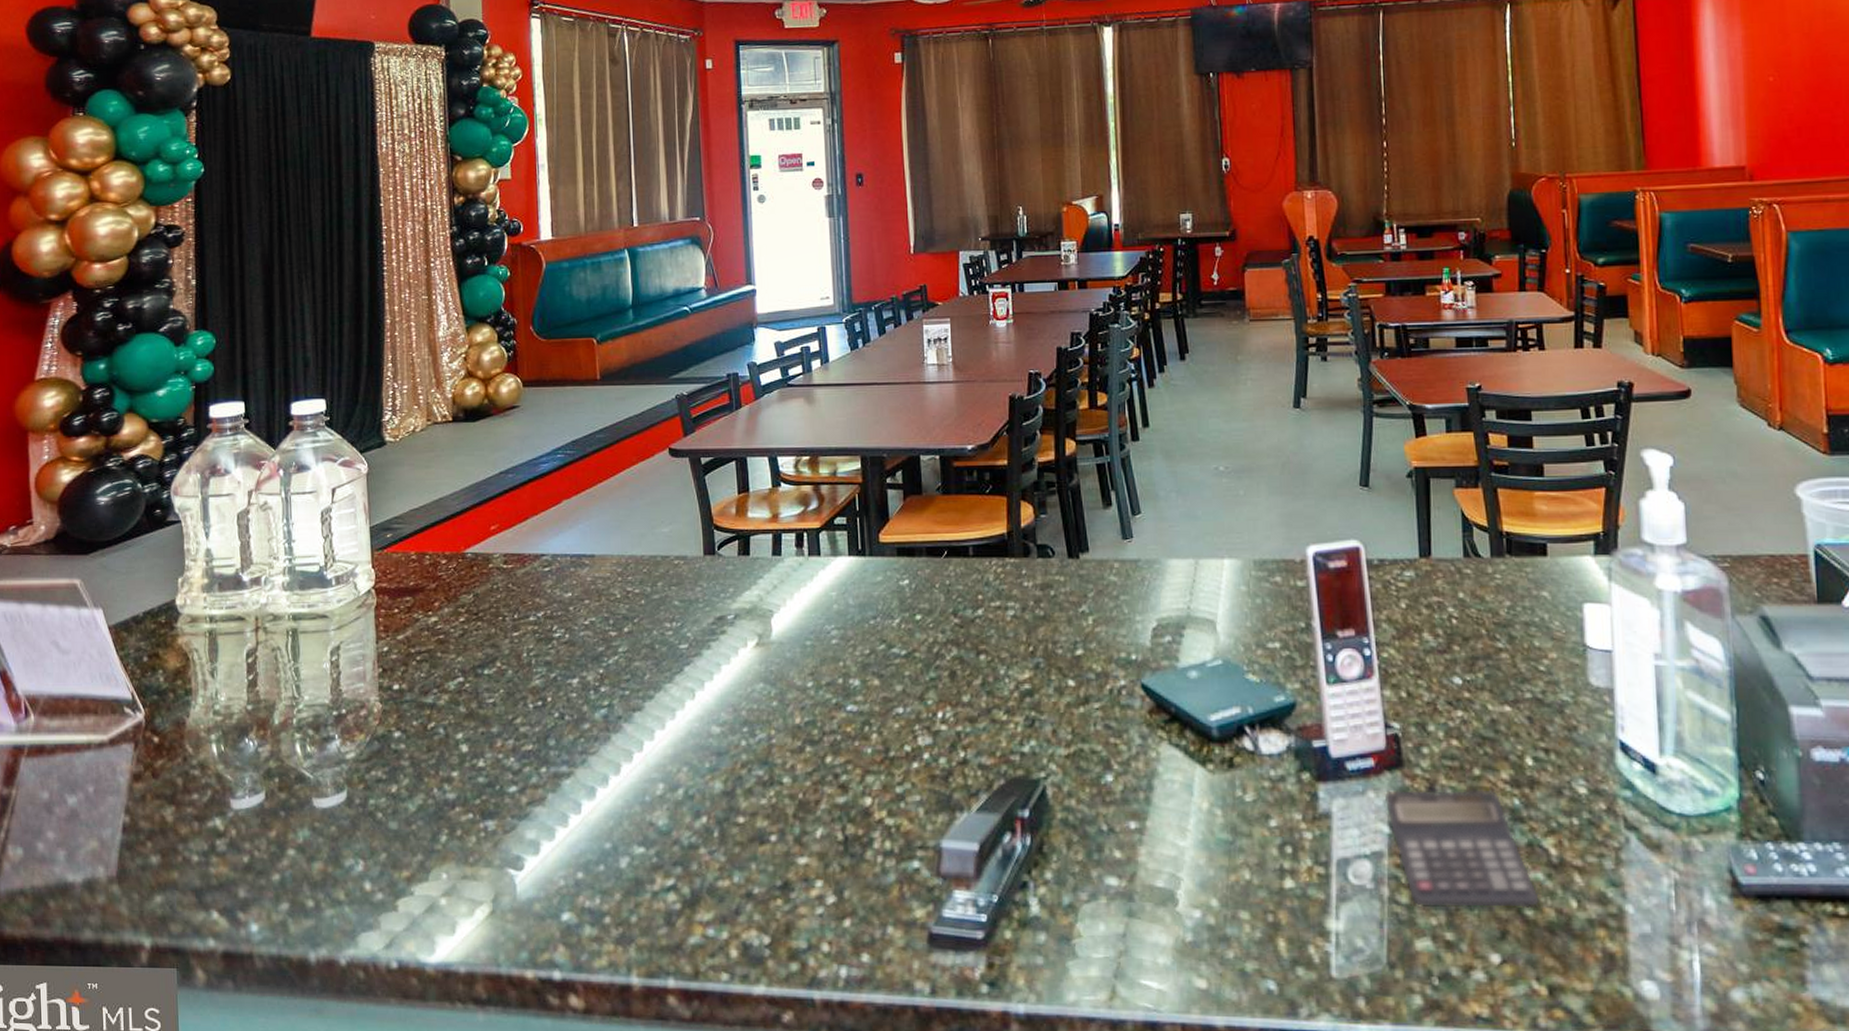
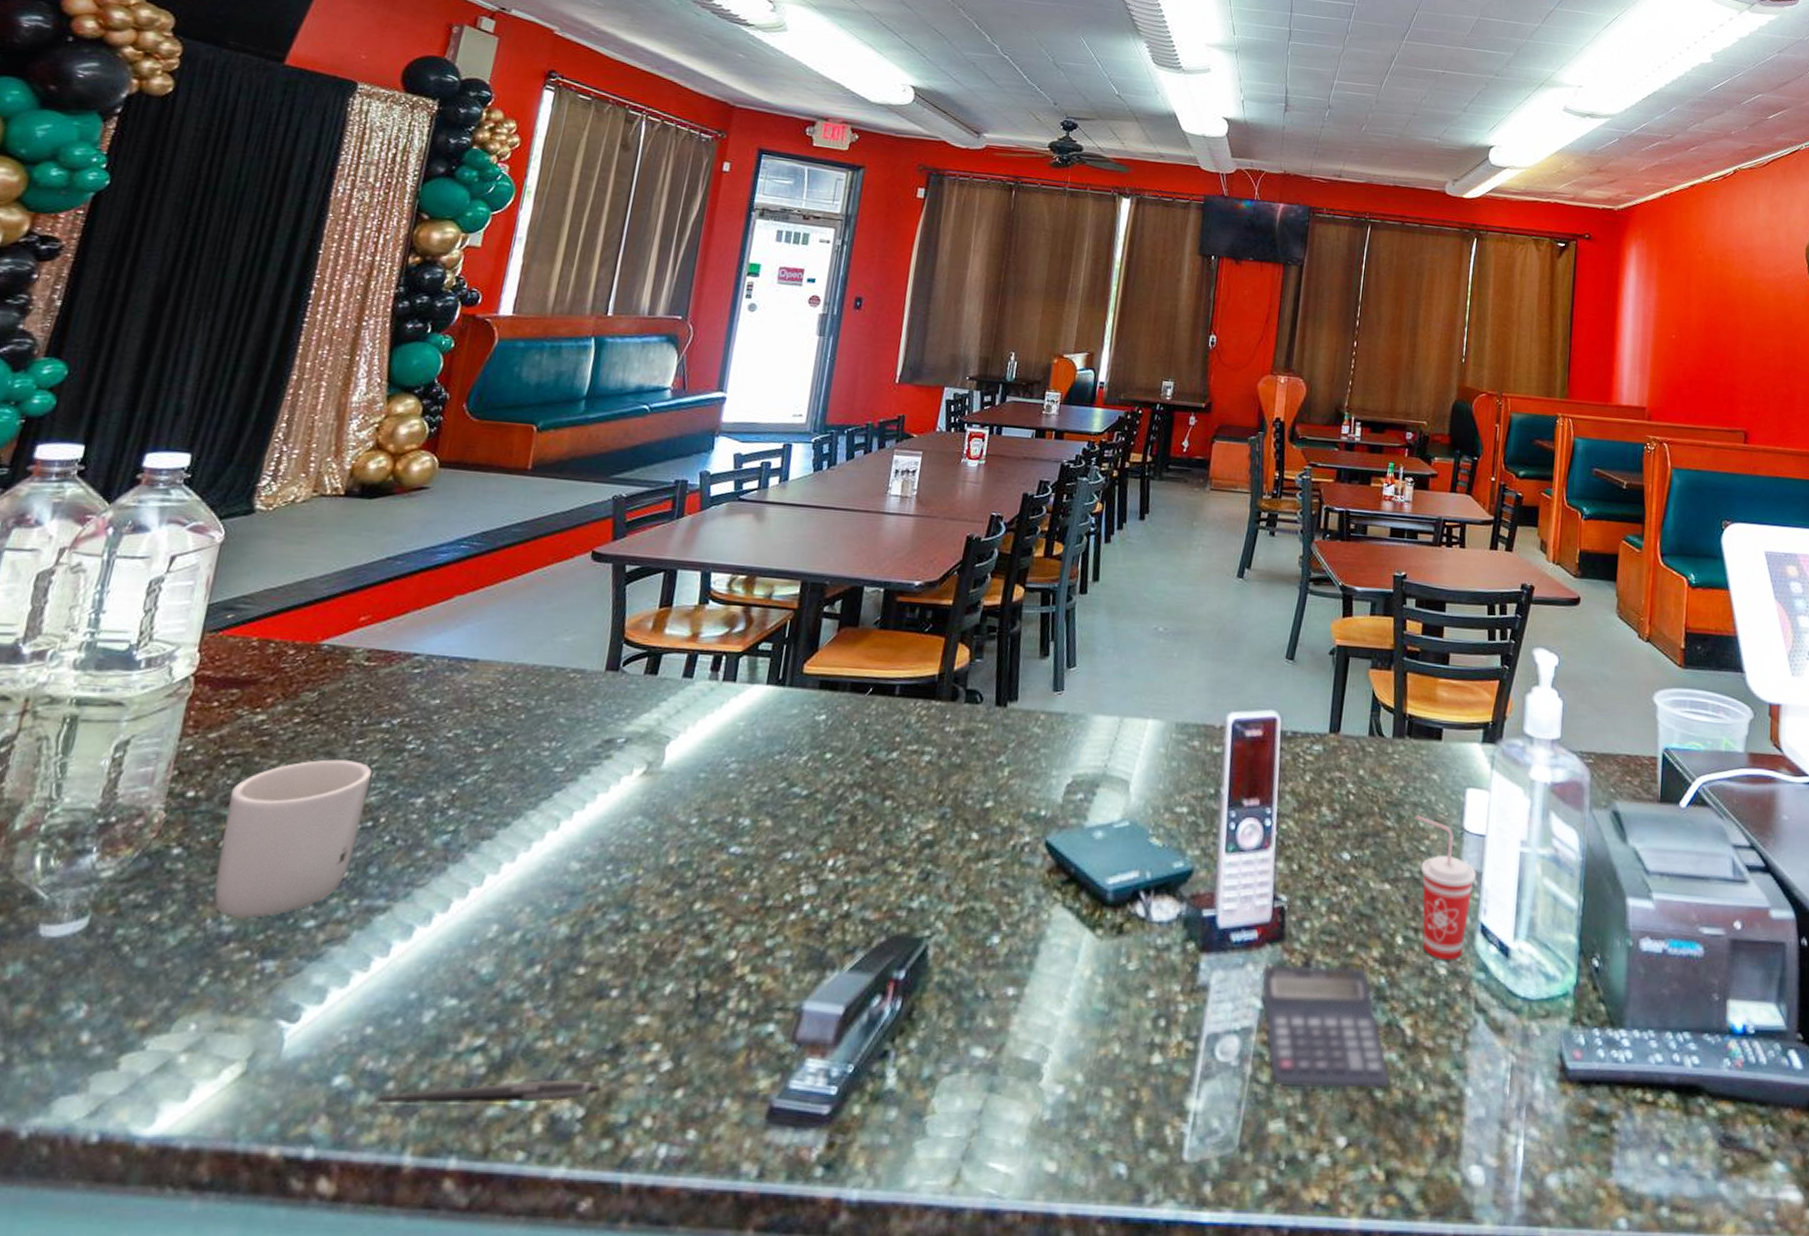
mug: none [426,651,533,786] -> present [214,759,373,918]
pen: none [599,911,780,935] -> present [376,1078,602,1104]
beverage cup: none [1528,634,1607,778] -> present [1415,815,1476,960]

